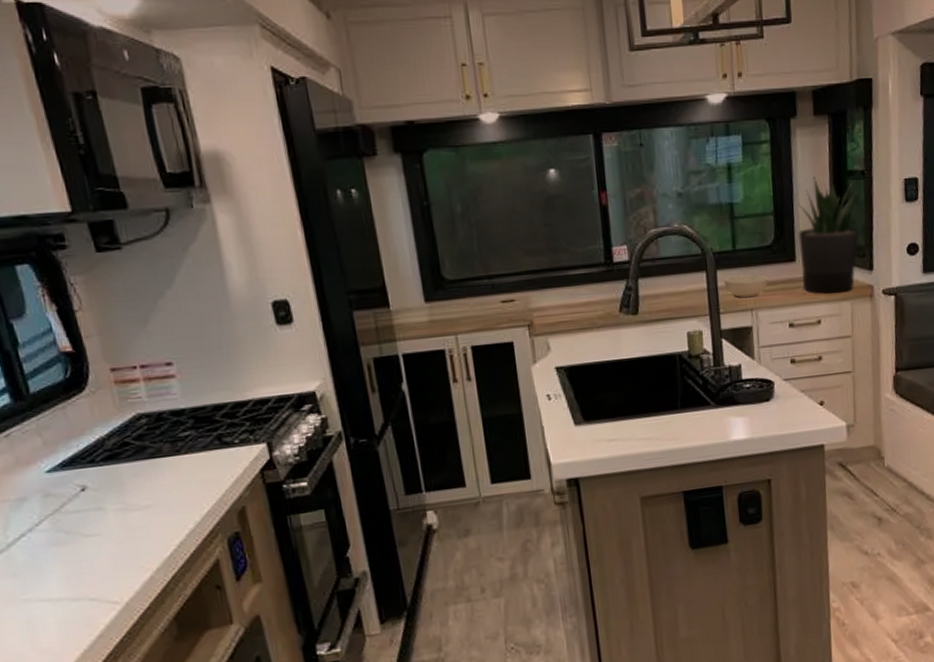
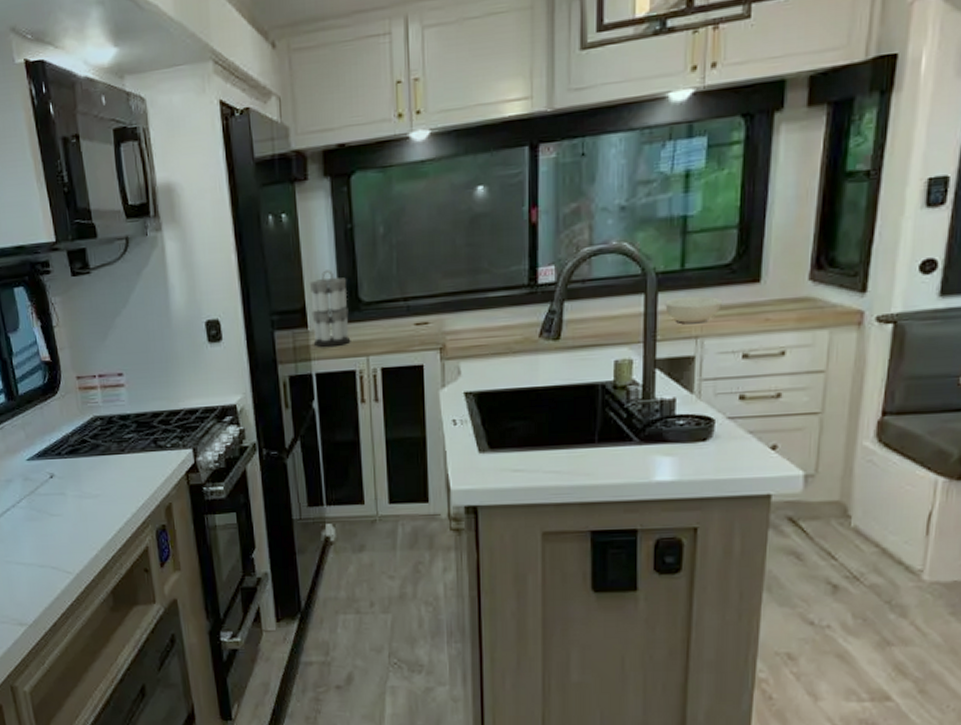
spice rack: none [387,247,437,328] -> present [309,269,351,348]
planter: present [798,176,860,294] -> none [765,180,858,321]

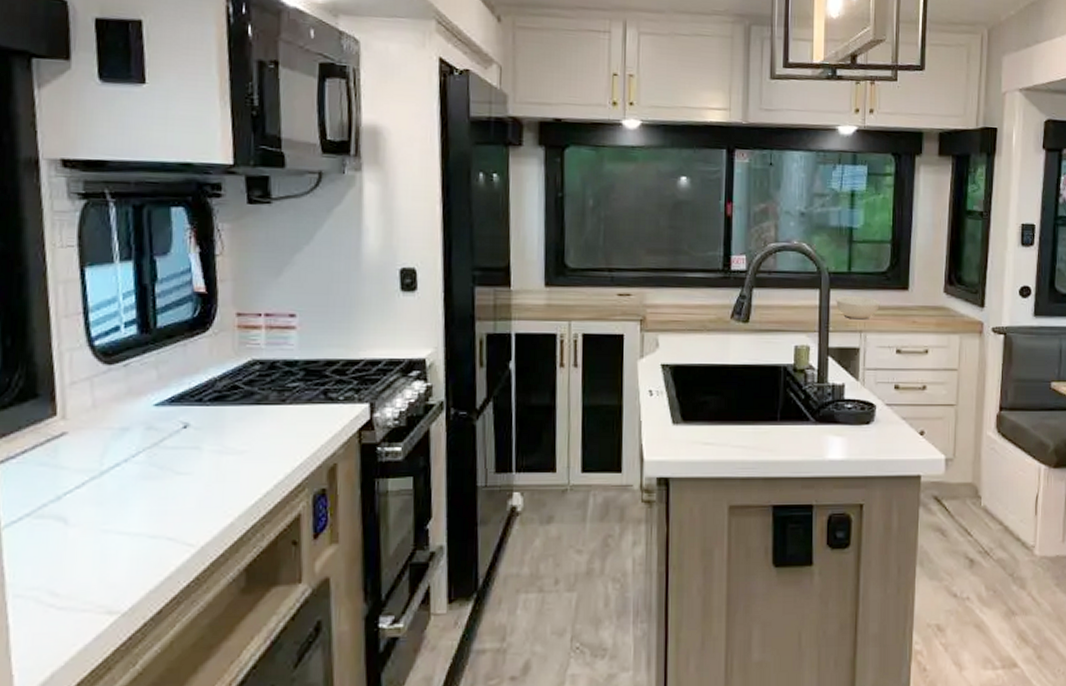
spice rack: present [309,269,351,348] -> none [515,233,554,309]

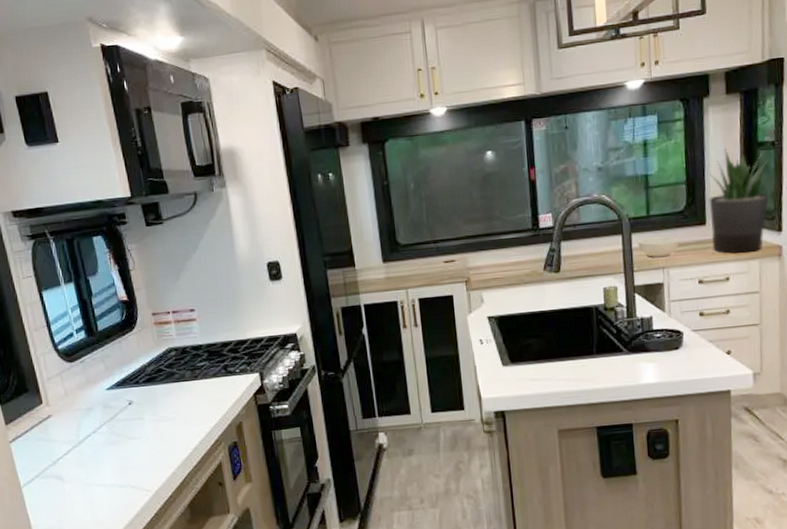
planter: none [913,211,976,325] -> present [709,148,769,254]

